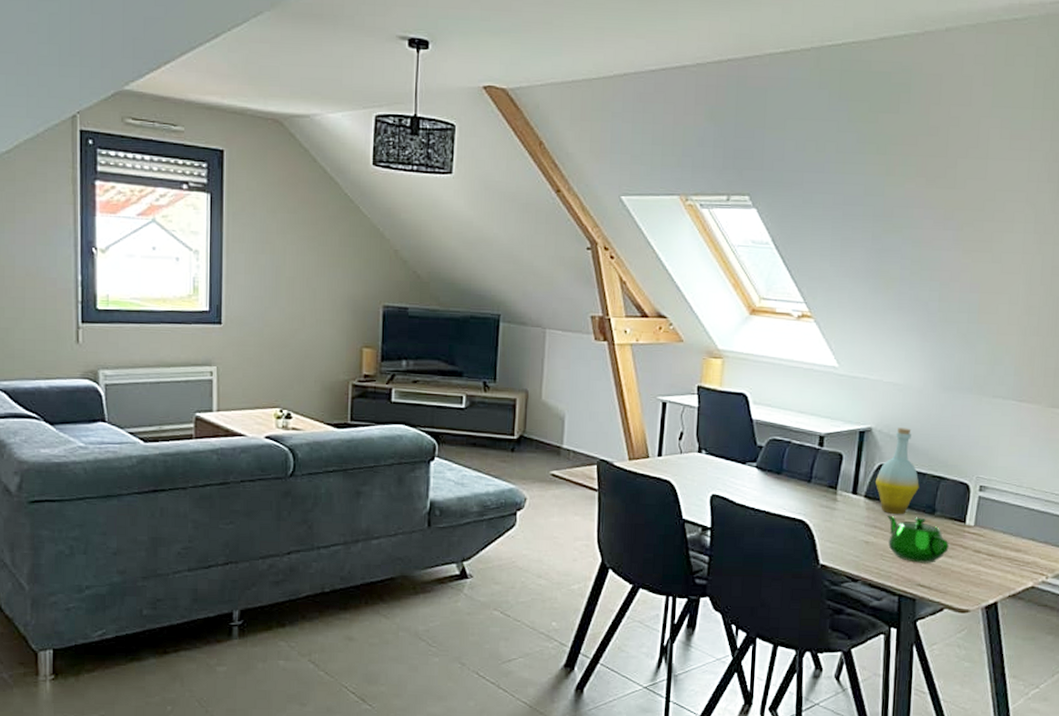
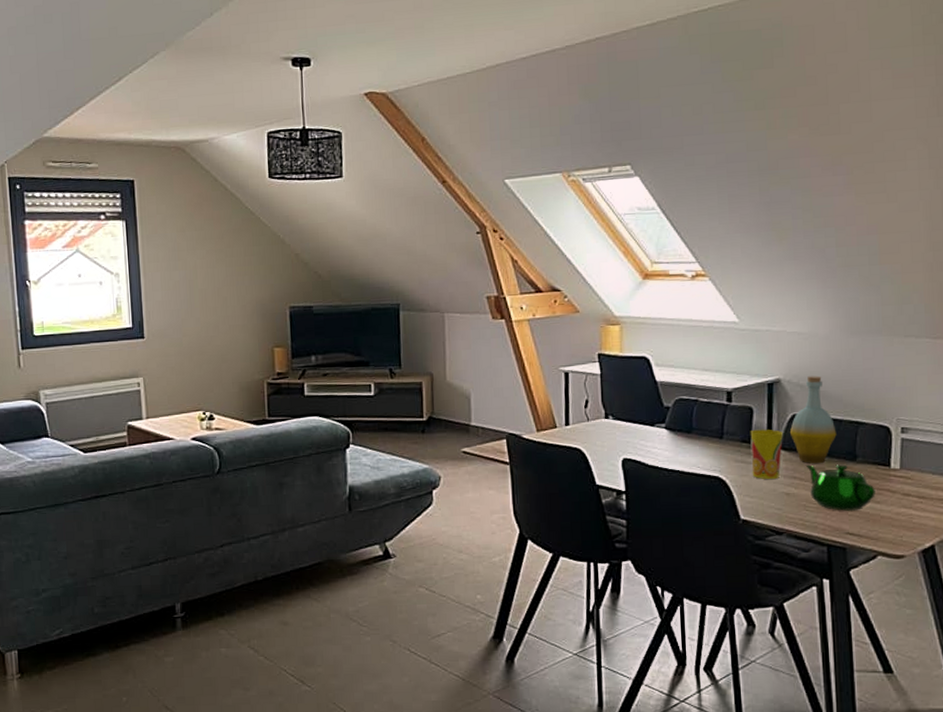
cup: none [835,476,870,527] -> present [750,429,784,480]

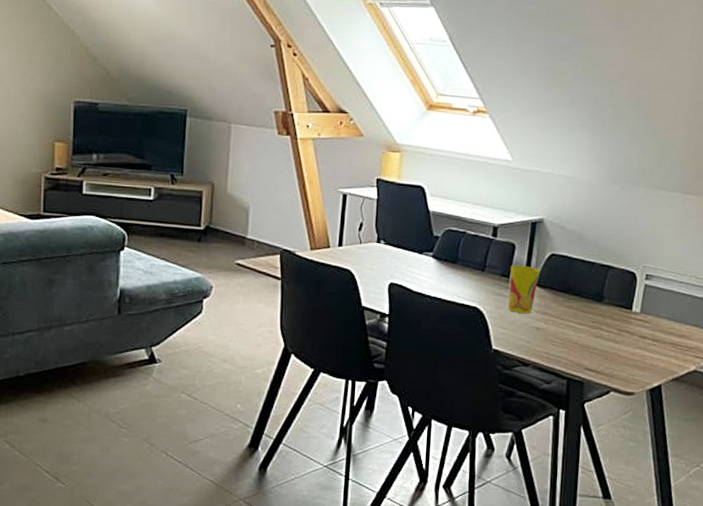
bottle: present [789,376,837,464] -> none [546,219,588,303]
teapot: present [806,464,875,511] -> none [557,302,616,348]

